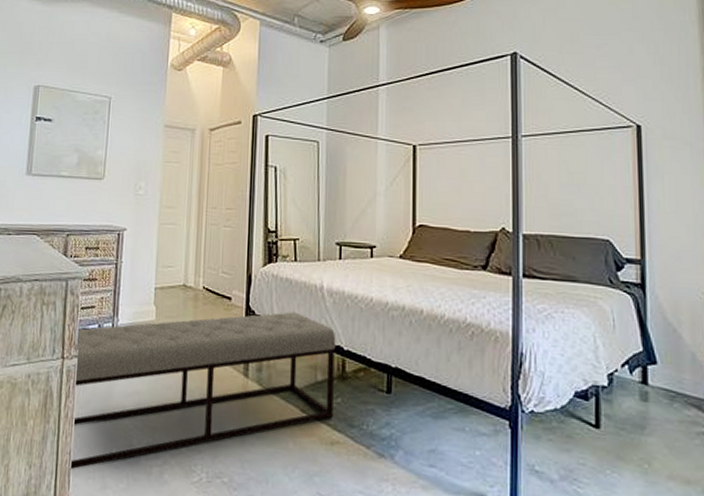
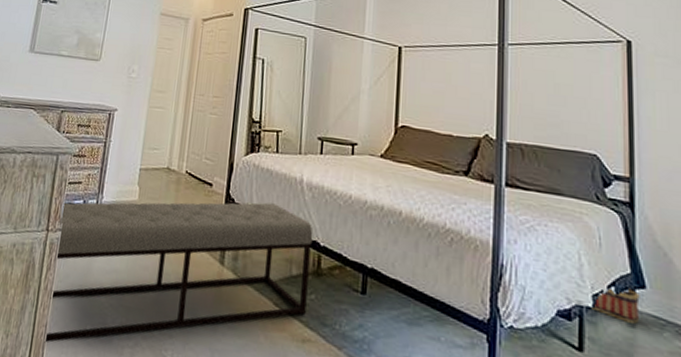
basket: none [606,364,652,398] -> present [591,287,640,324]

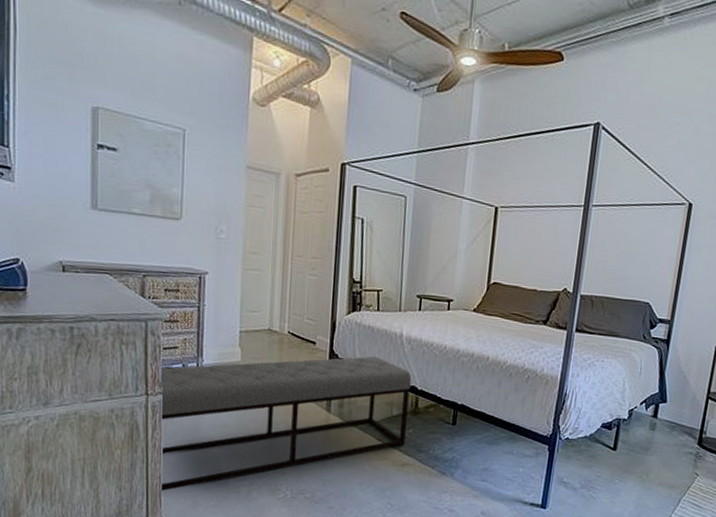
basket: present [591,287,640,324] -> none [626,403,662,427]

